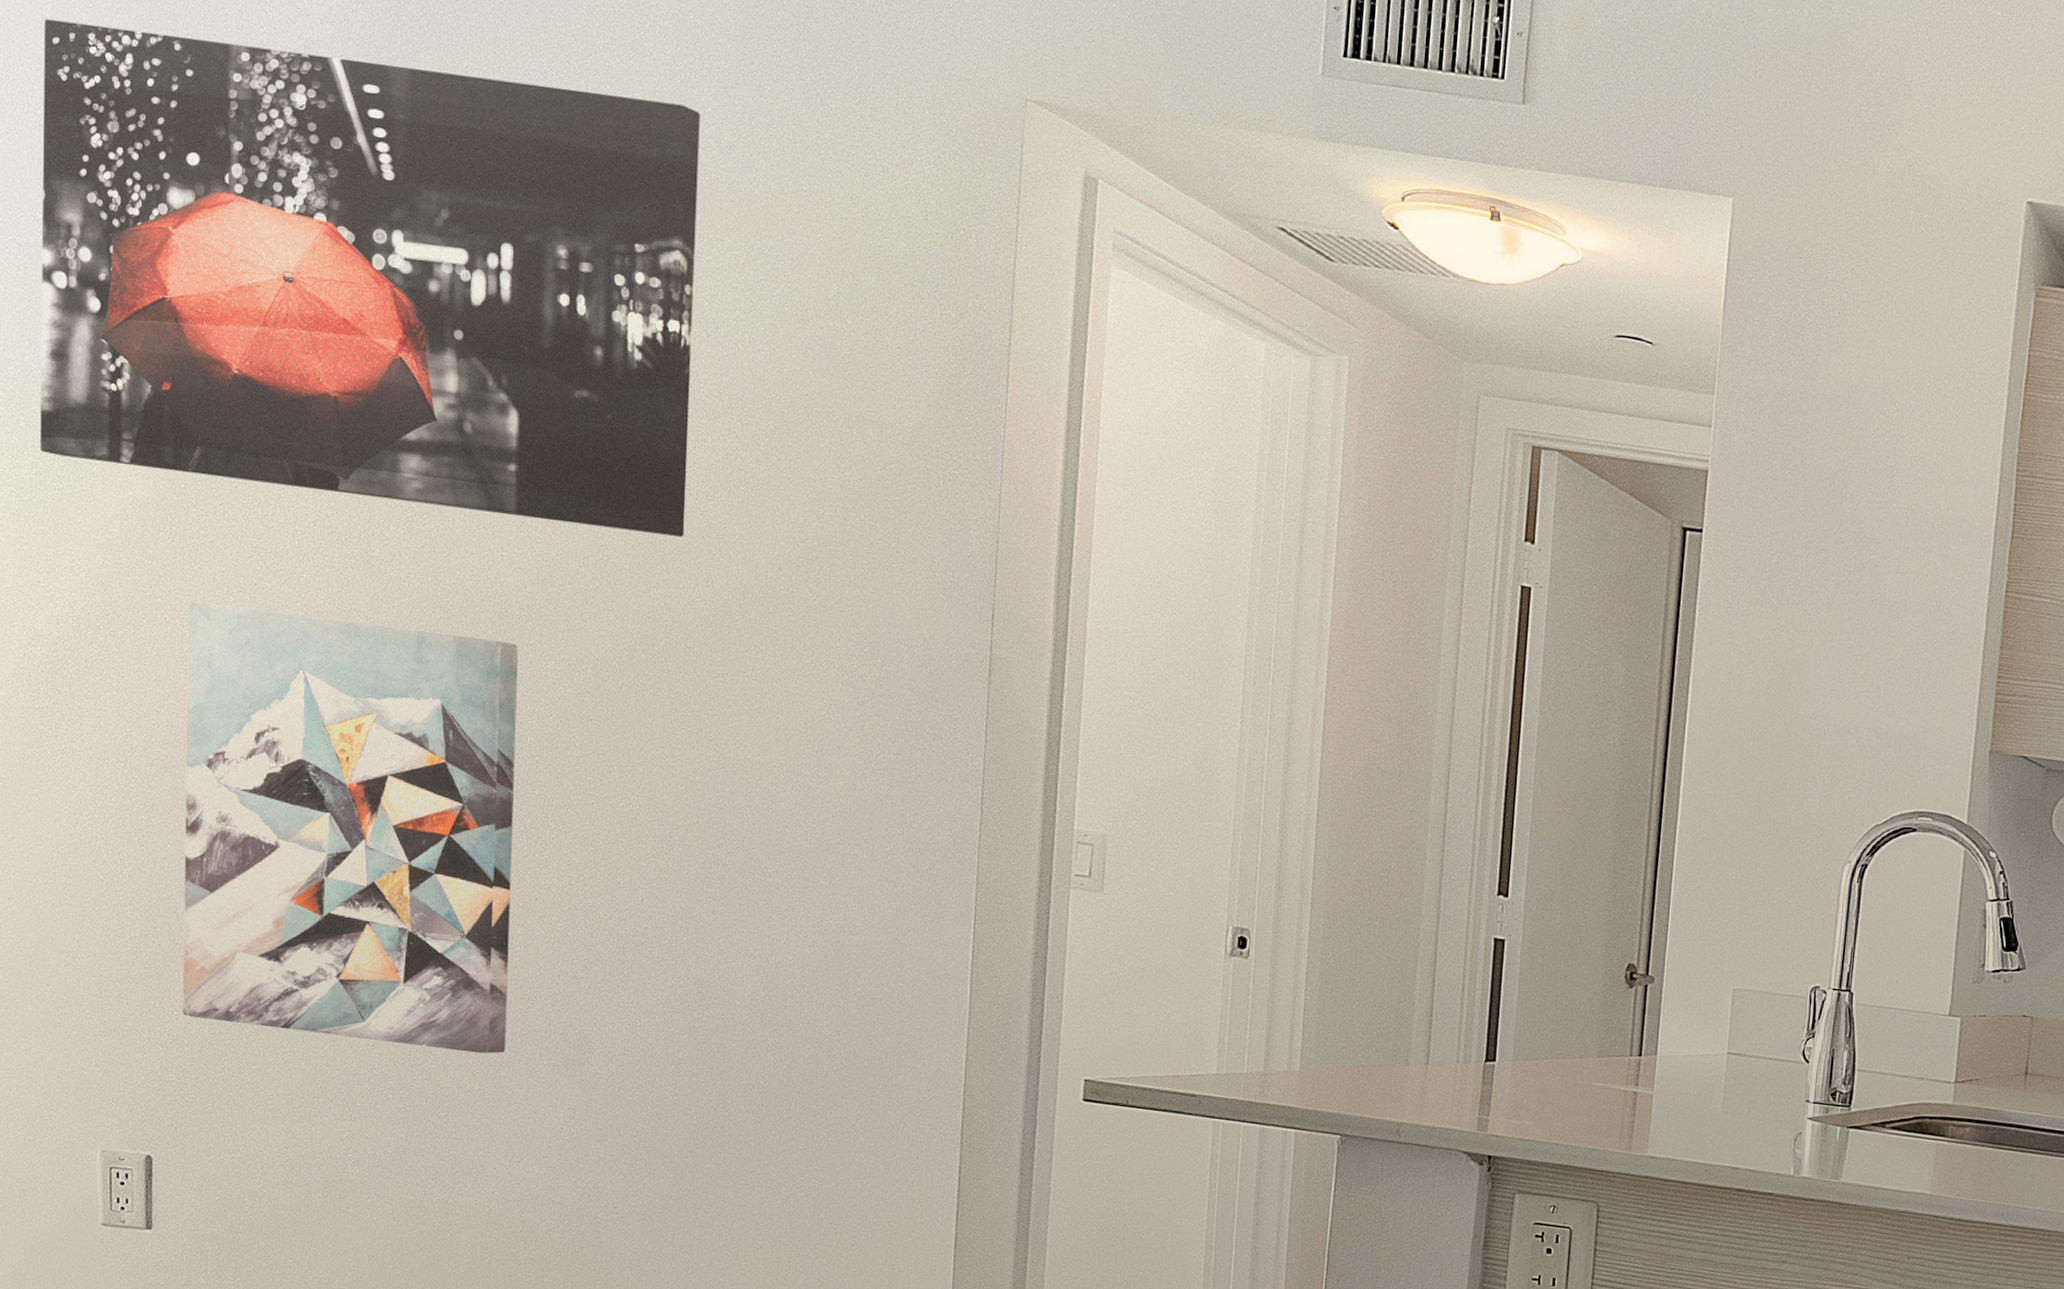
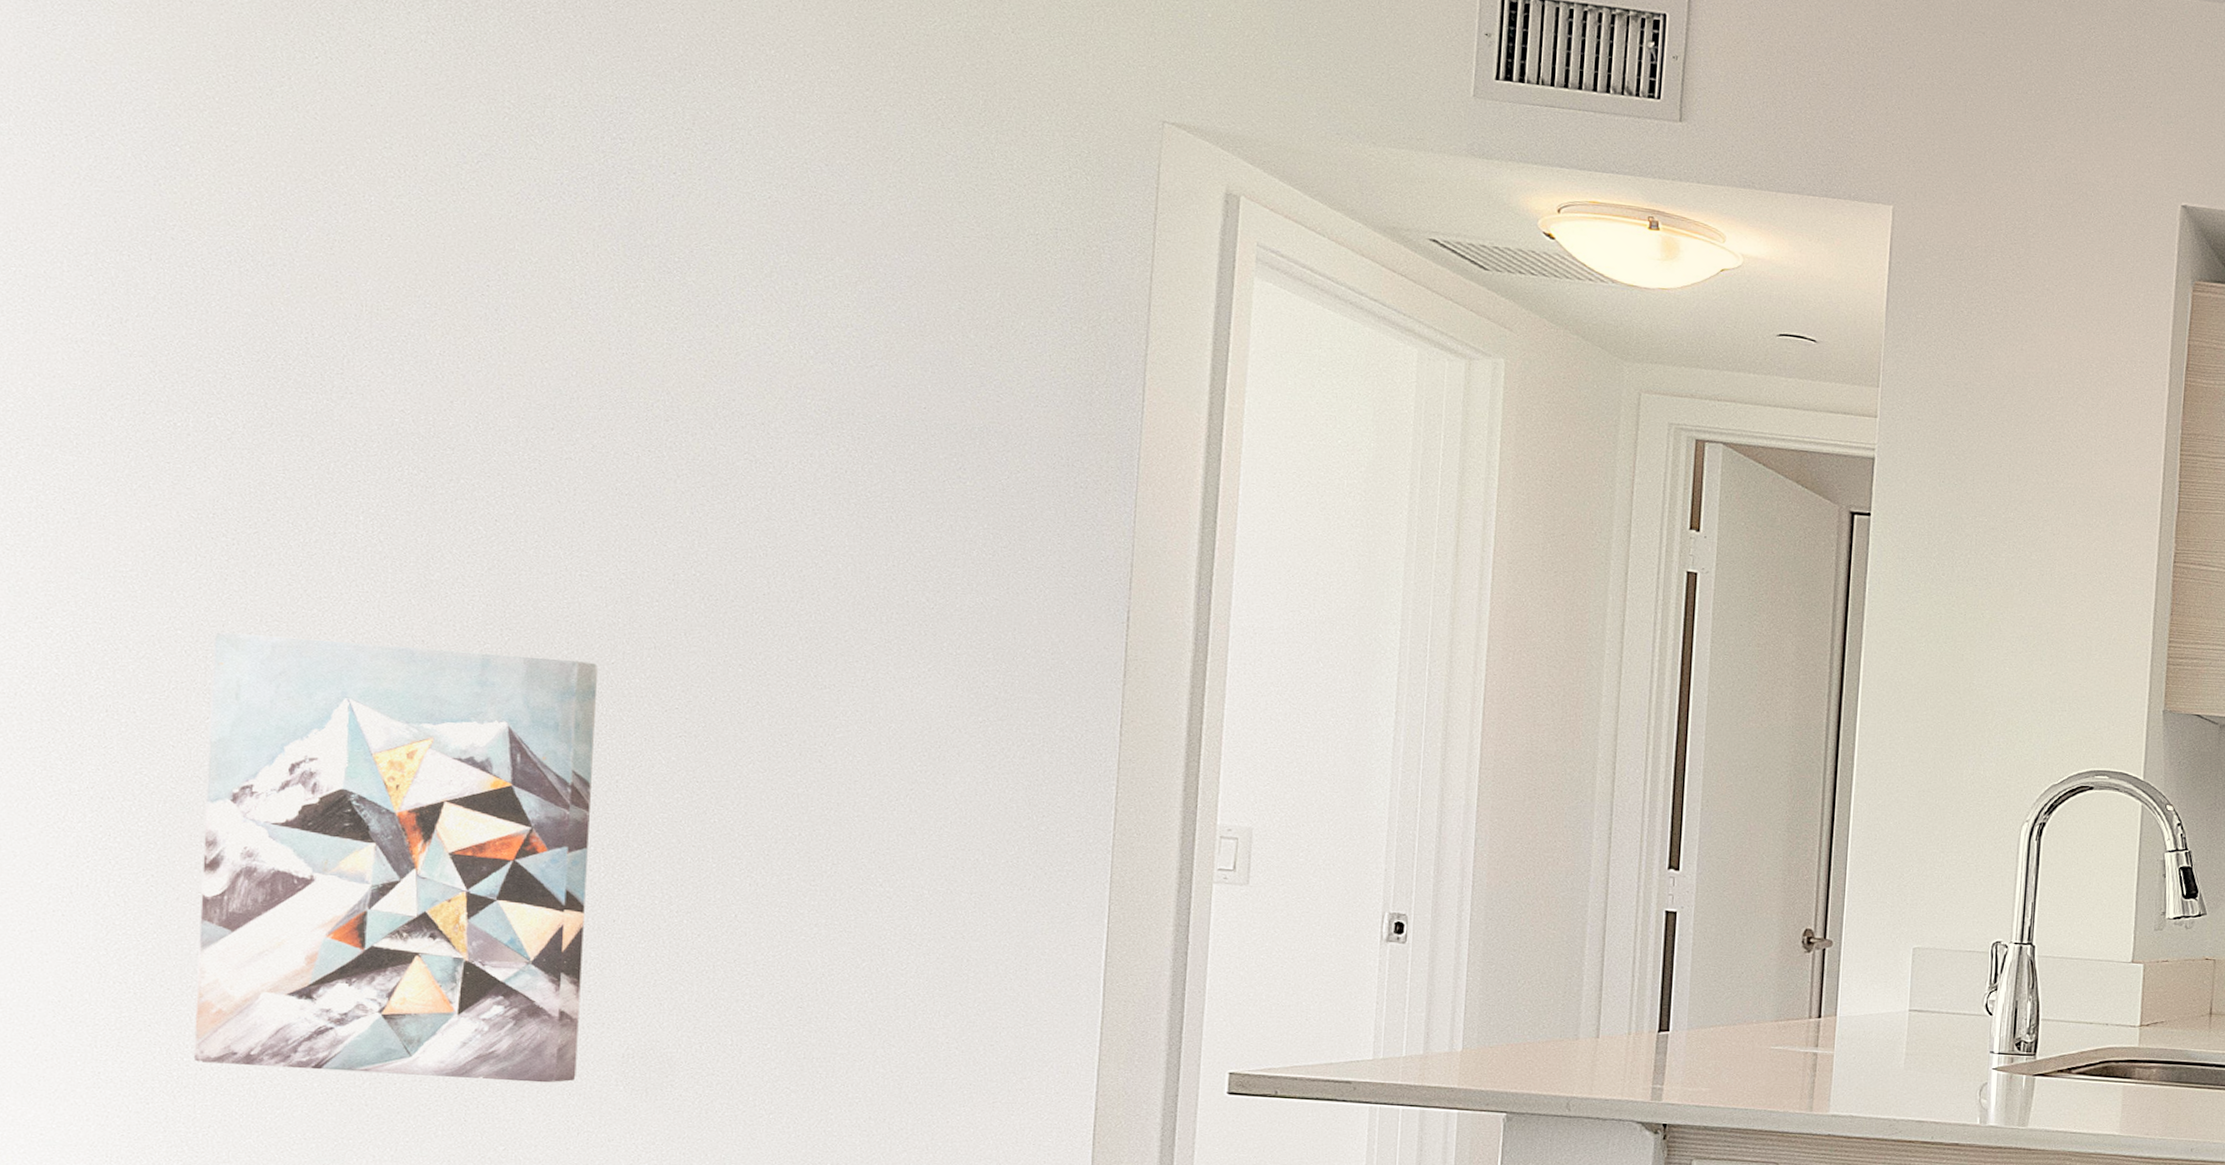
wall art: present [40,19,700,537] -> none [42,50,810,551]

